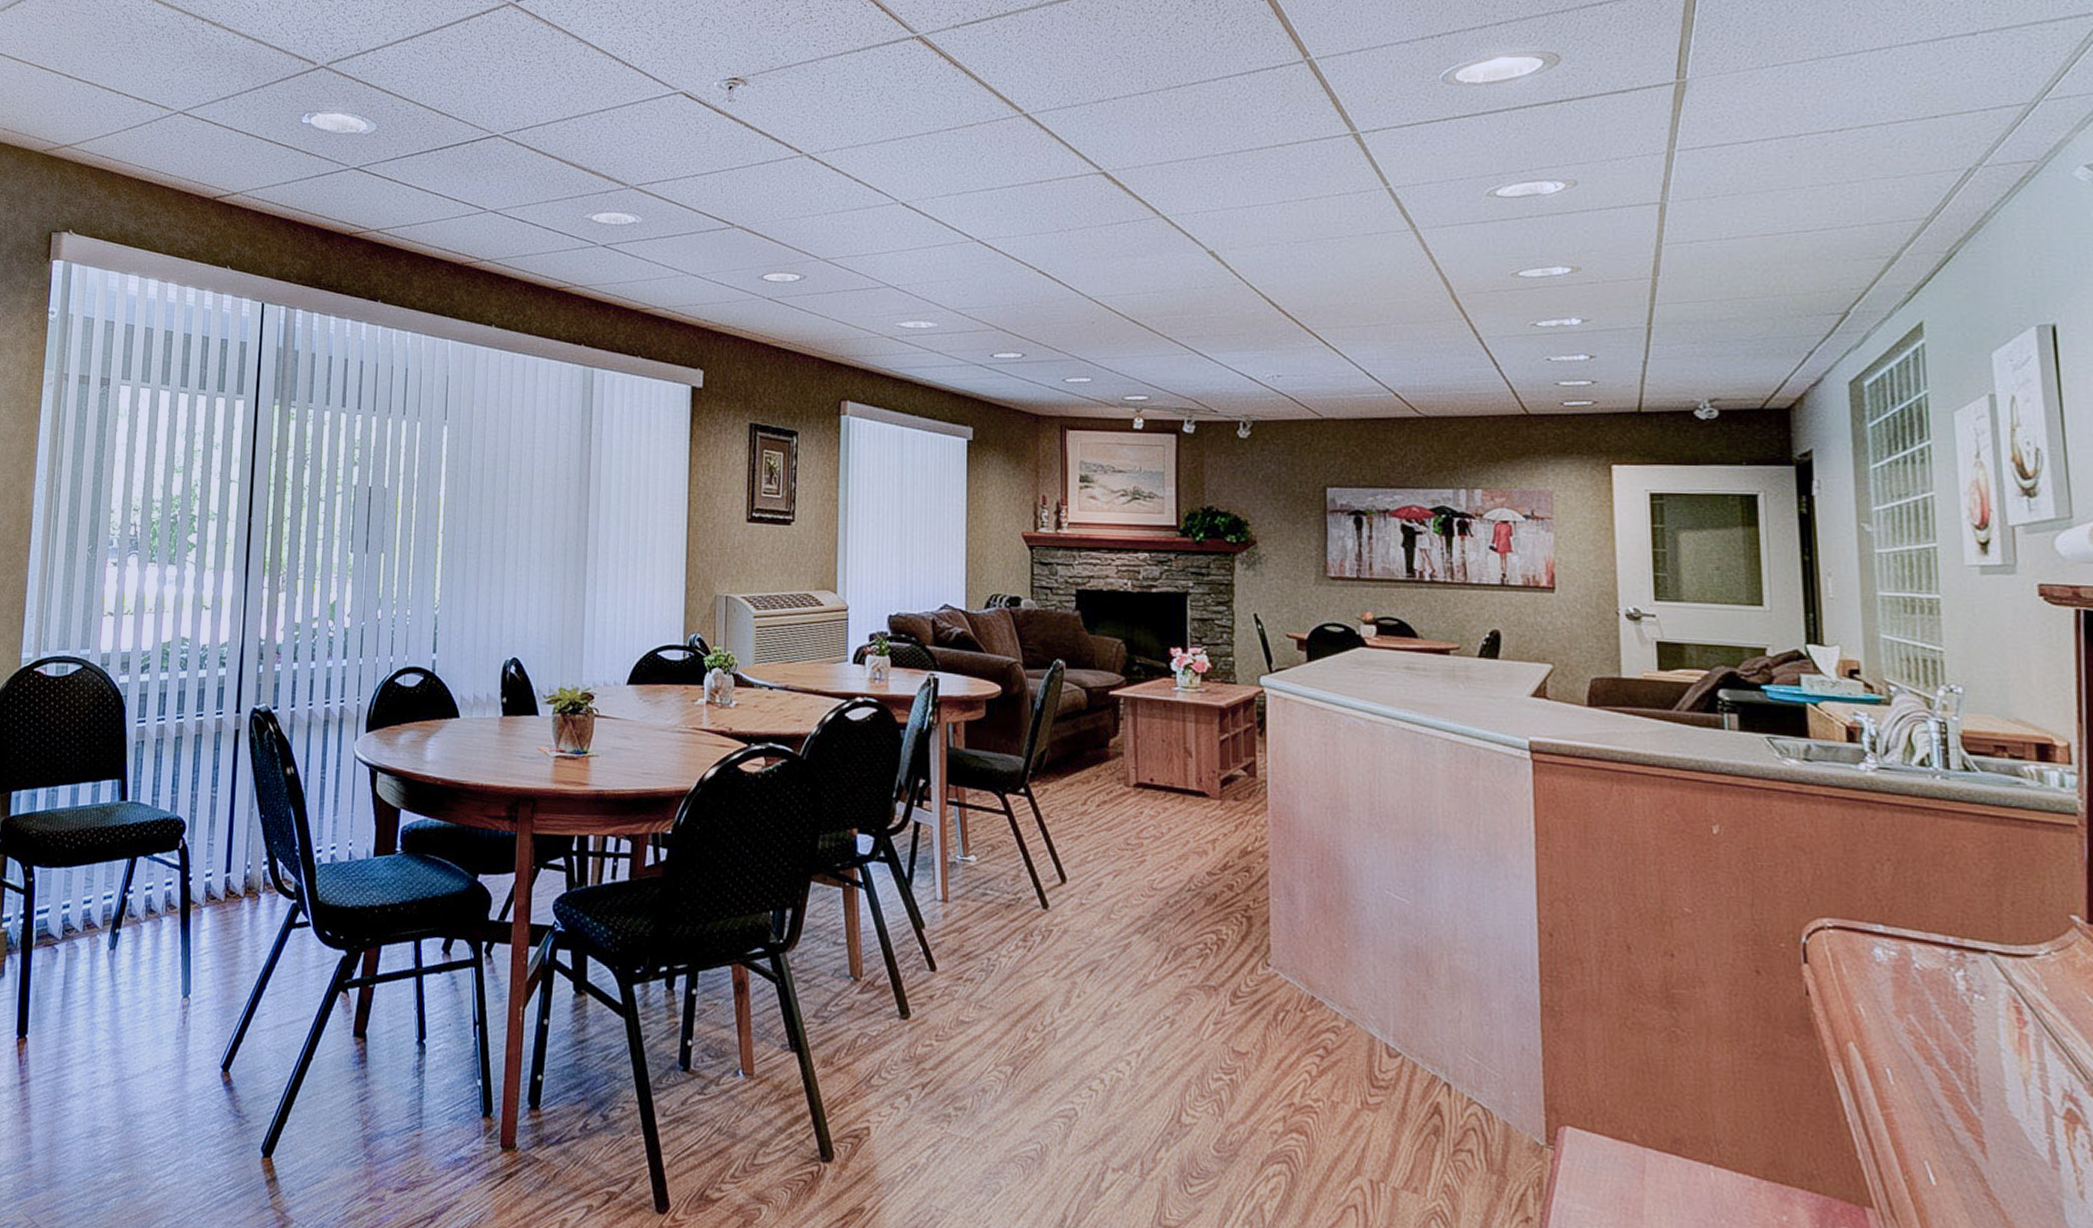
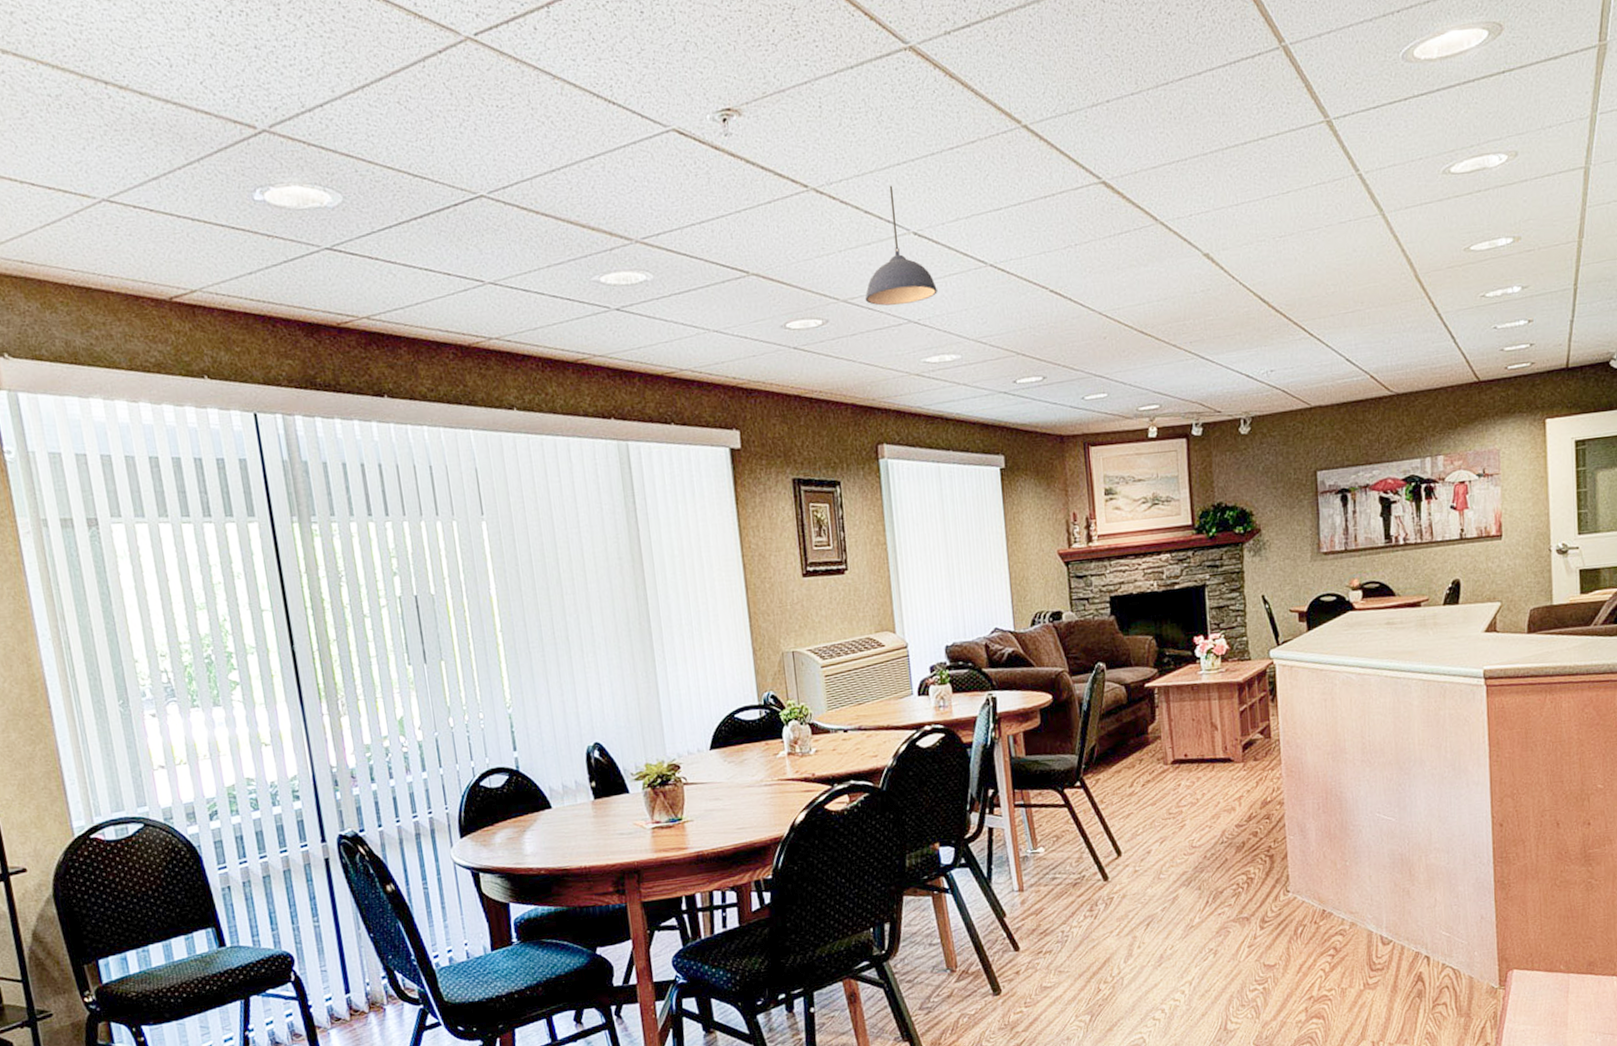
pendant light: none [845,158,920,270] -> present [865,185,938,306]

